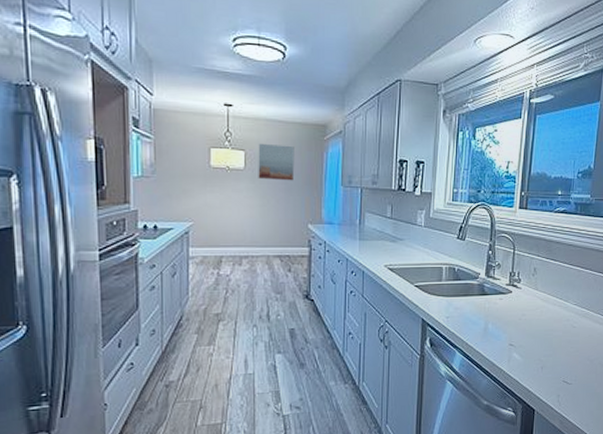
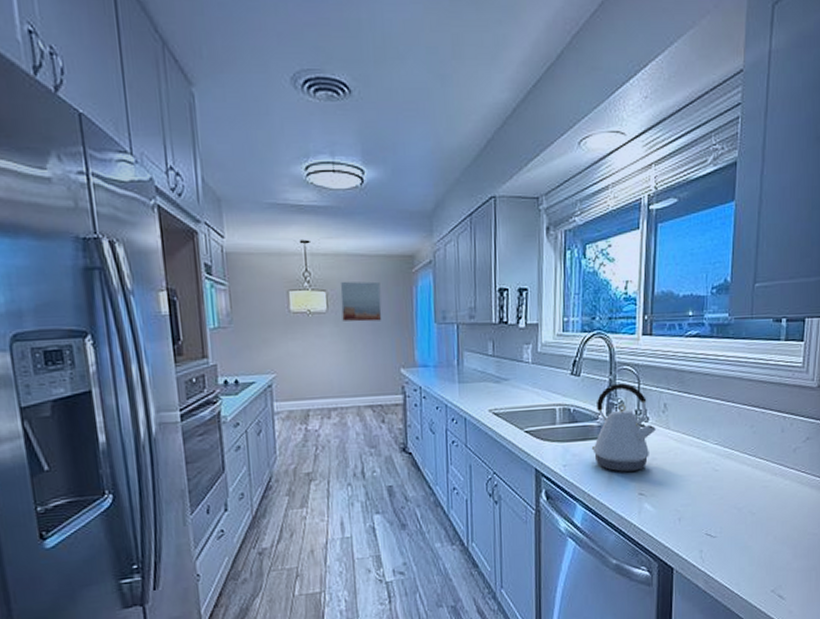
kettle: none [471,248,527,325] -> present [591,383,657,472]

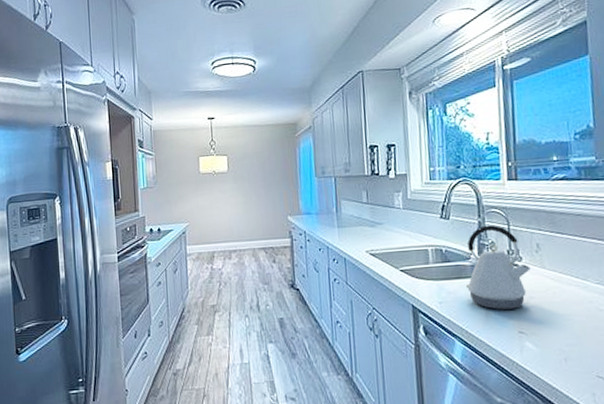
wall art: present [340,281,382,322] -> none [238,146,272,179]

